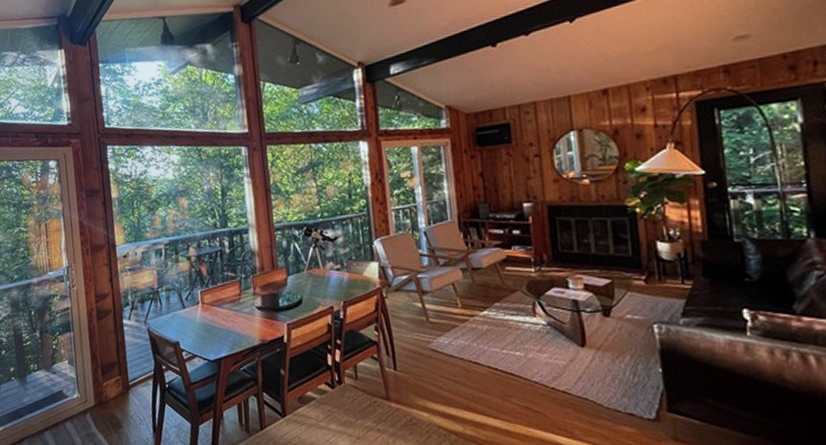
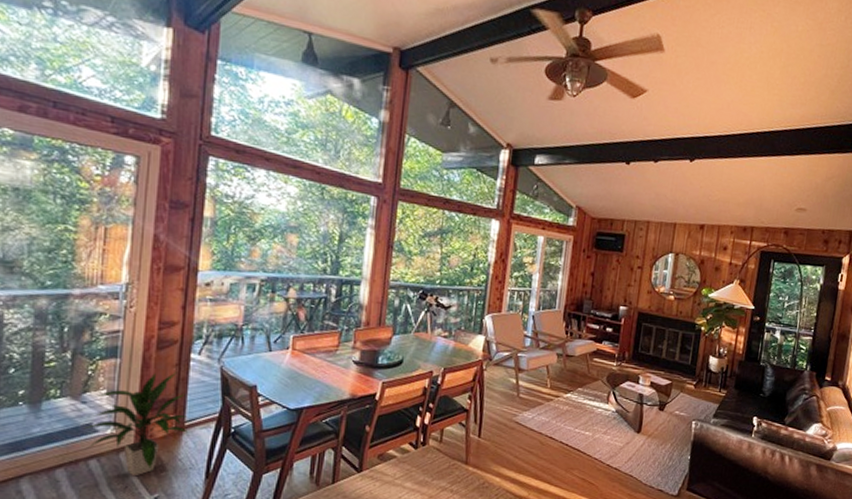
indoor plant: none [57,337,132,434] -> present [84,371,188,477]

